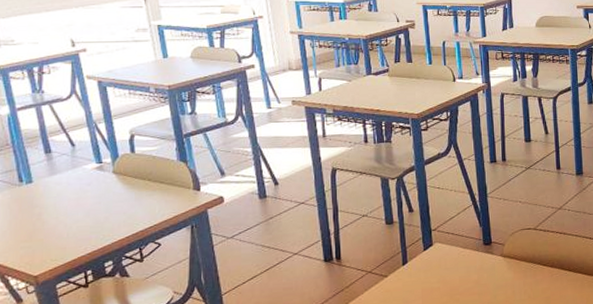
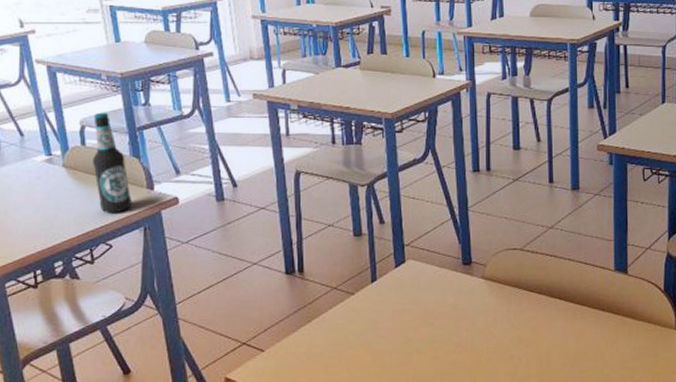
bottle: none [142,121,179,215] -> present [93,112,132,214]

